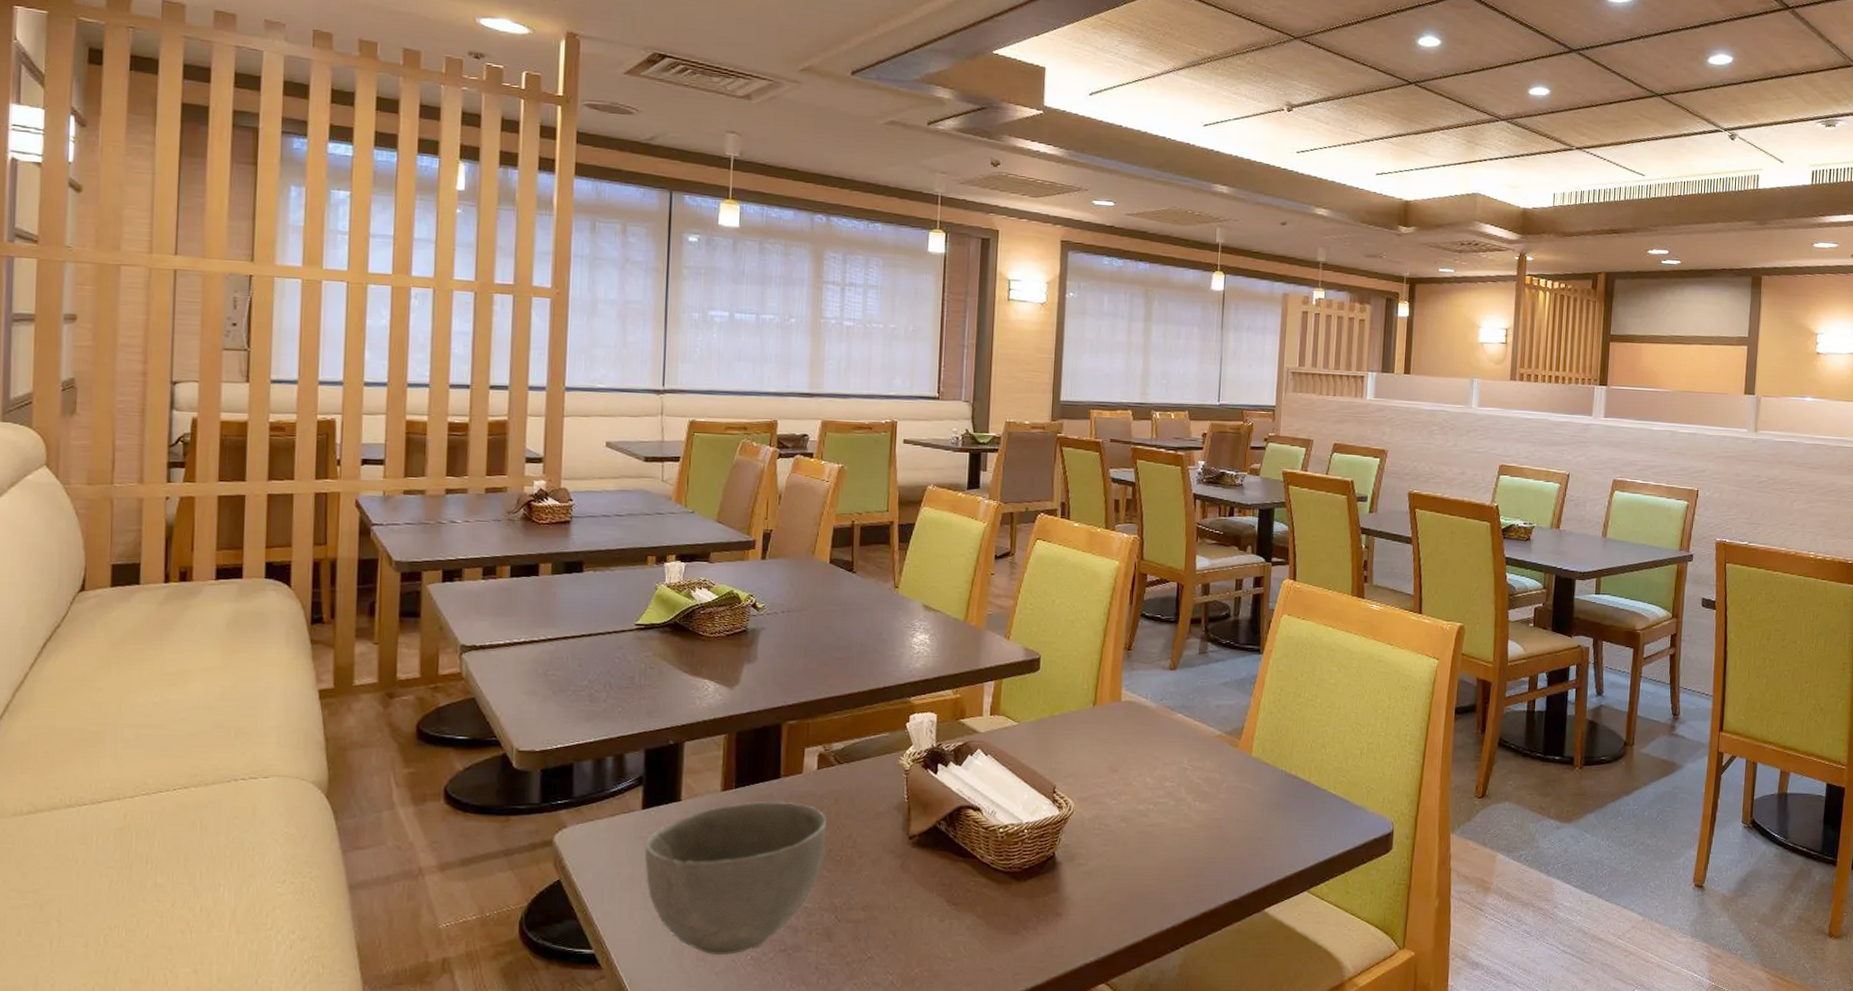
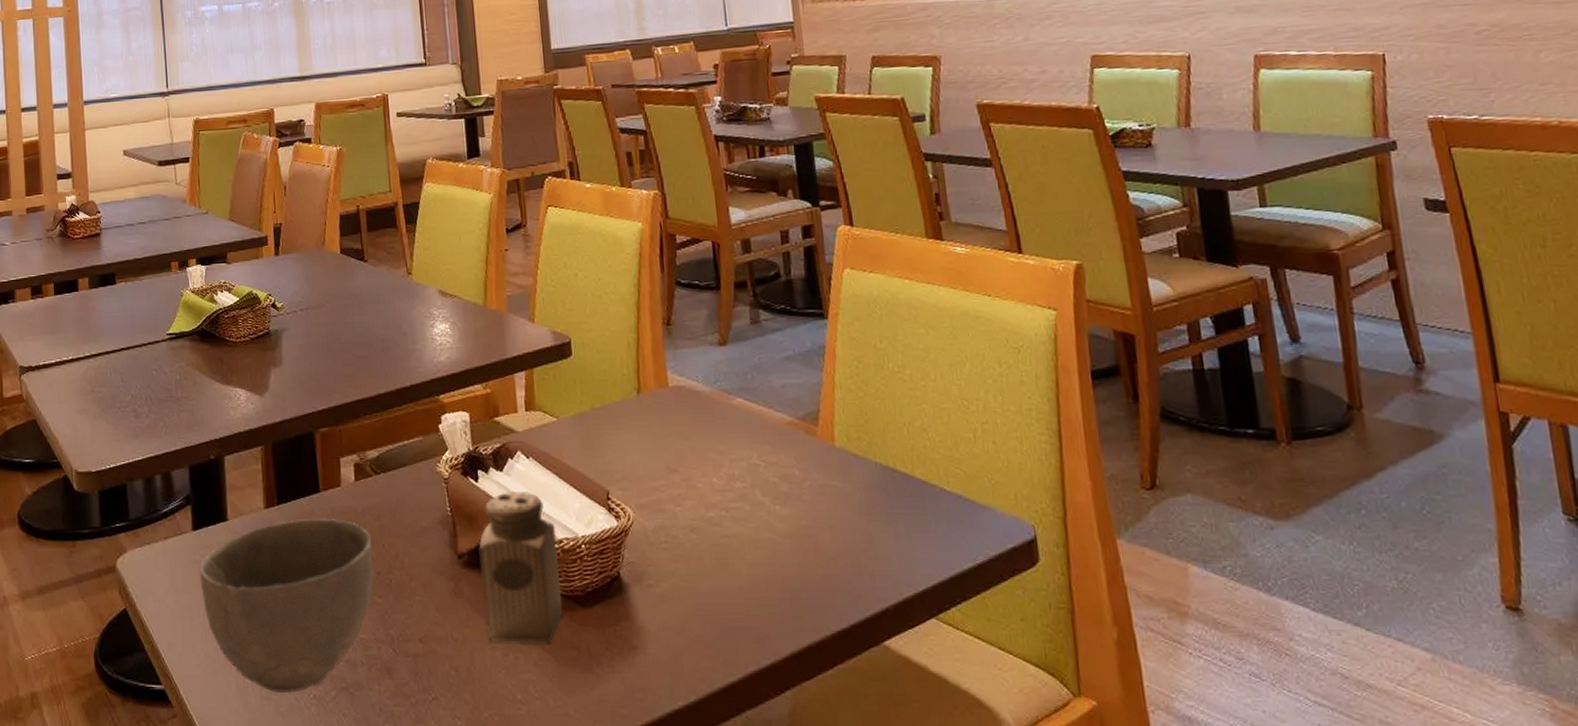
salt shaker: none [926,783,1004,912] -> present [479,491,563,644]

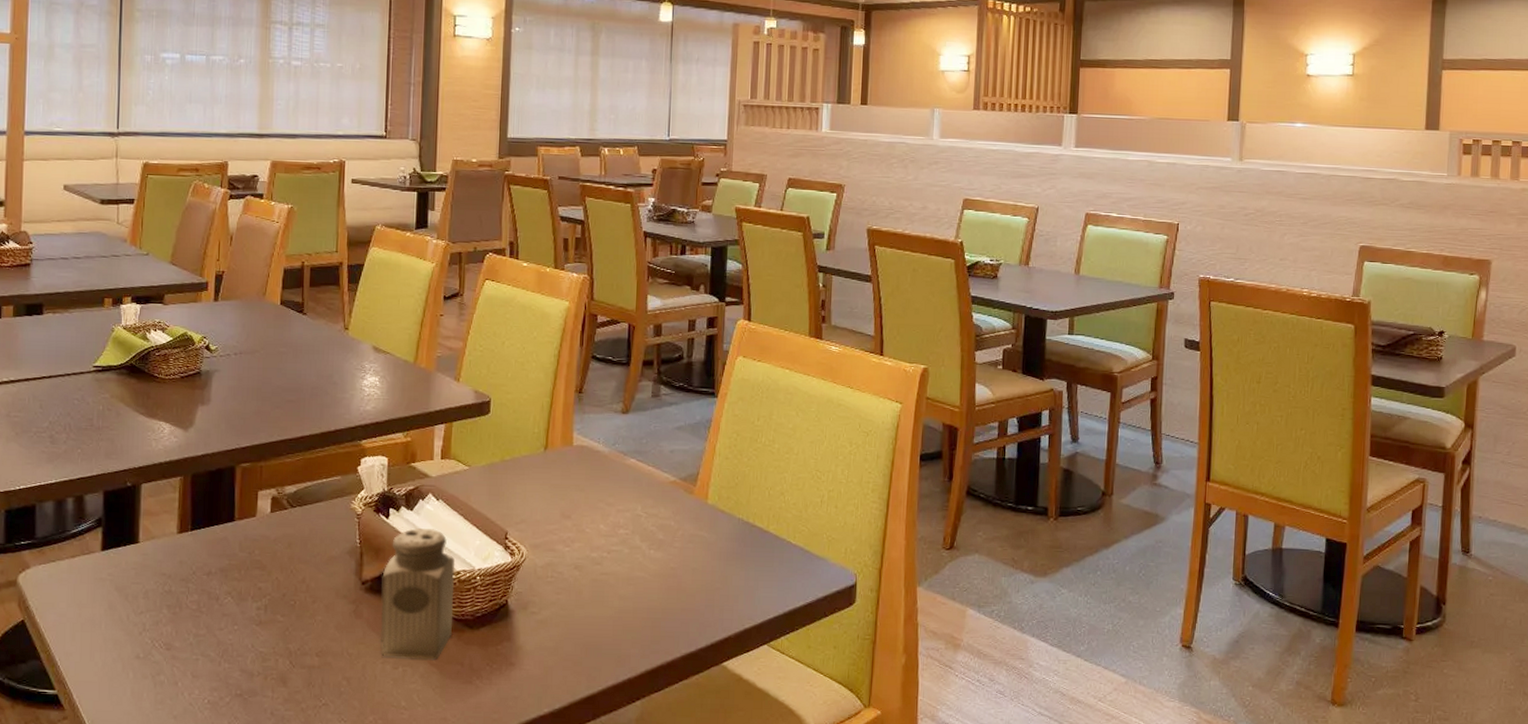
bowl: present [199,518,374,694] -> none [104,544,281,699]

